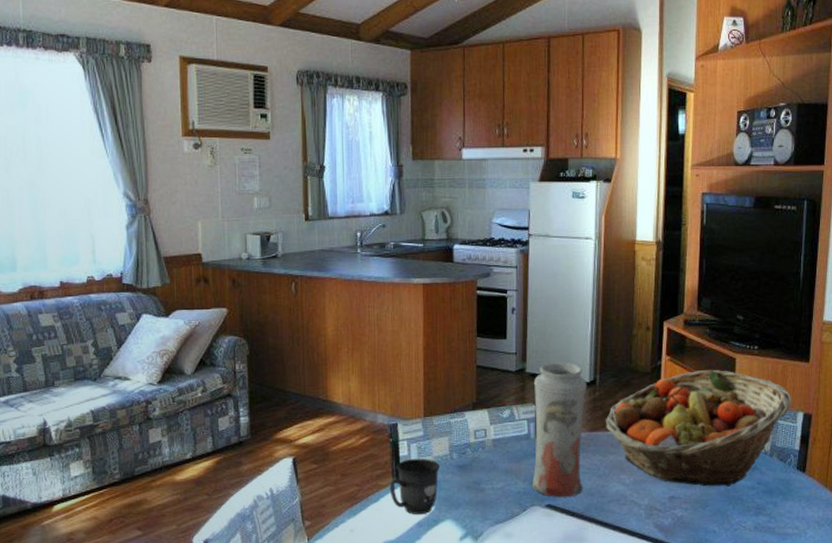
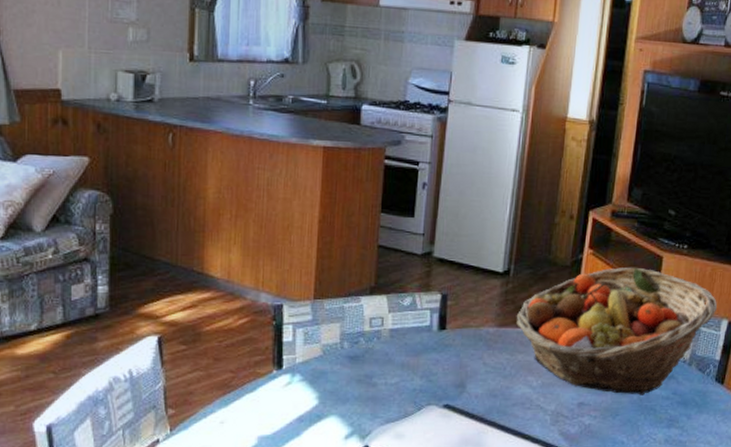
mug: present [389,458,439,514] -> none [268,345,328,408]
vase: present [531,362,588,498] -> none [429,247,500,398]

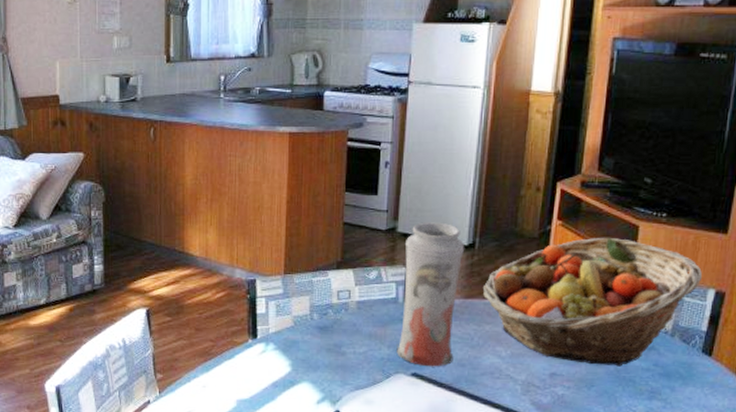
vase: none [429,247,500,398] -> present [396,222,465,367]

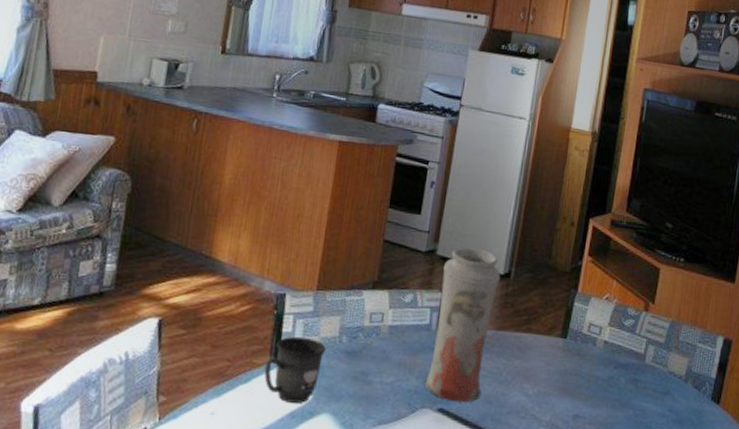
mug: none [245,316,298,374] -> present [264,336,326,403]
fruit basket: present [482,237,703,367] -> none [514,277,713,411]

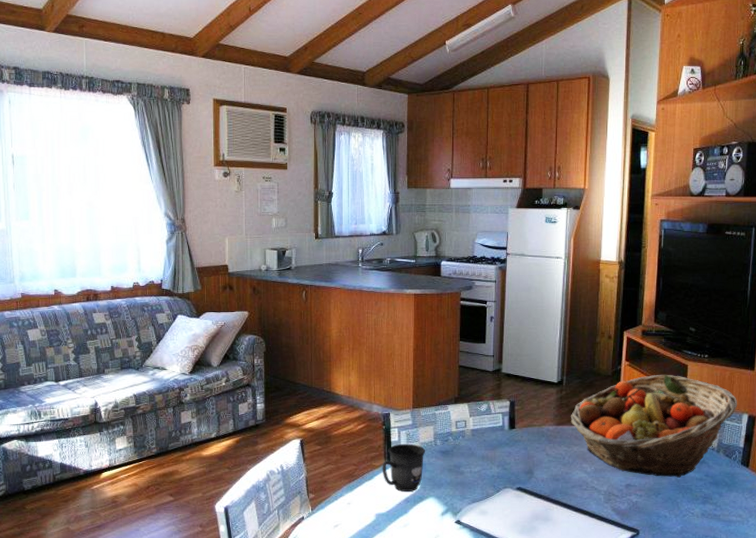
vase: present [424,247,501,403] -> none [504,364,555,482]
fruit basket: none [514,277,713,411] -> present [570,374,738,478]

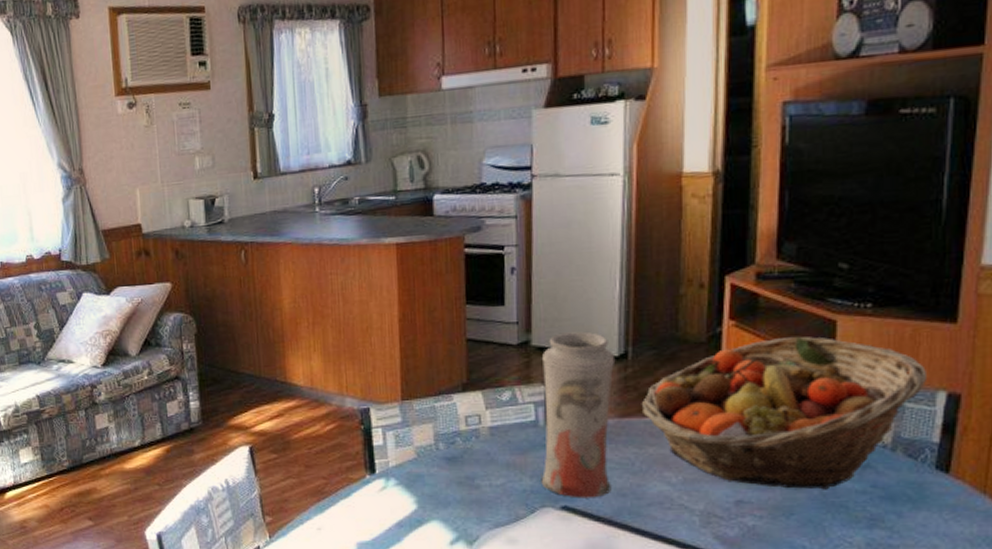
mug: present [382,443,425,491] -> none [362,448,423,513]
vase: none [504,364,555,482] -> present [541,331,616,498]

